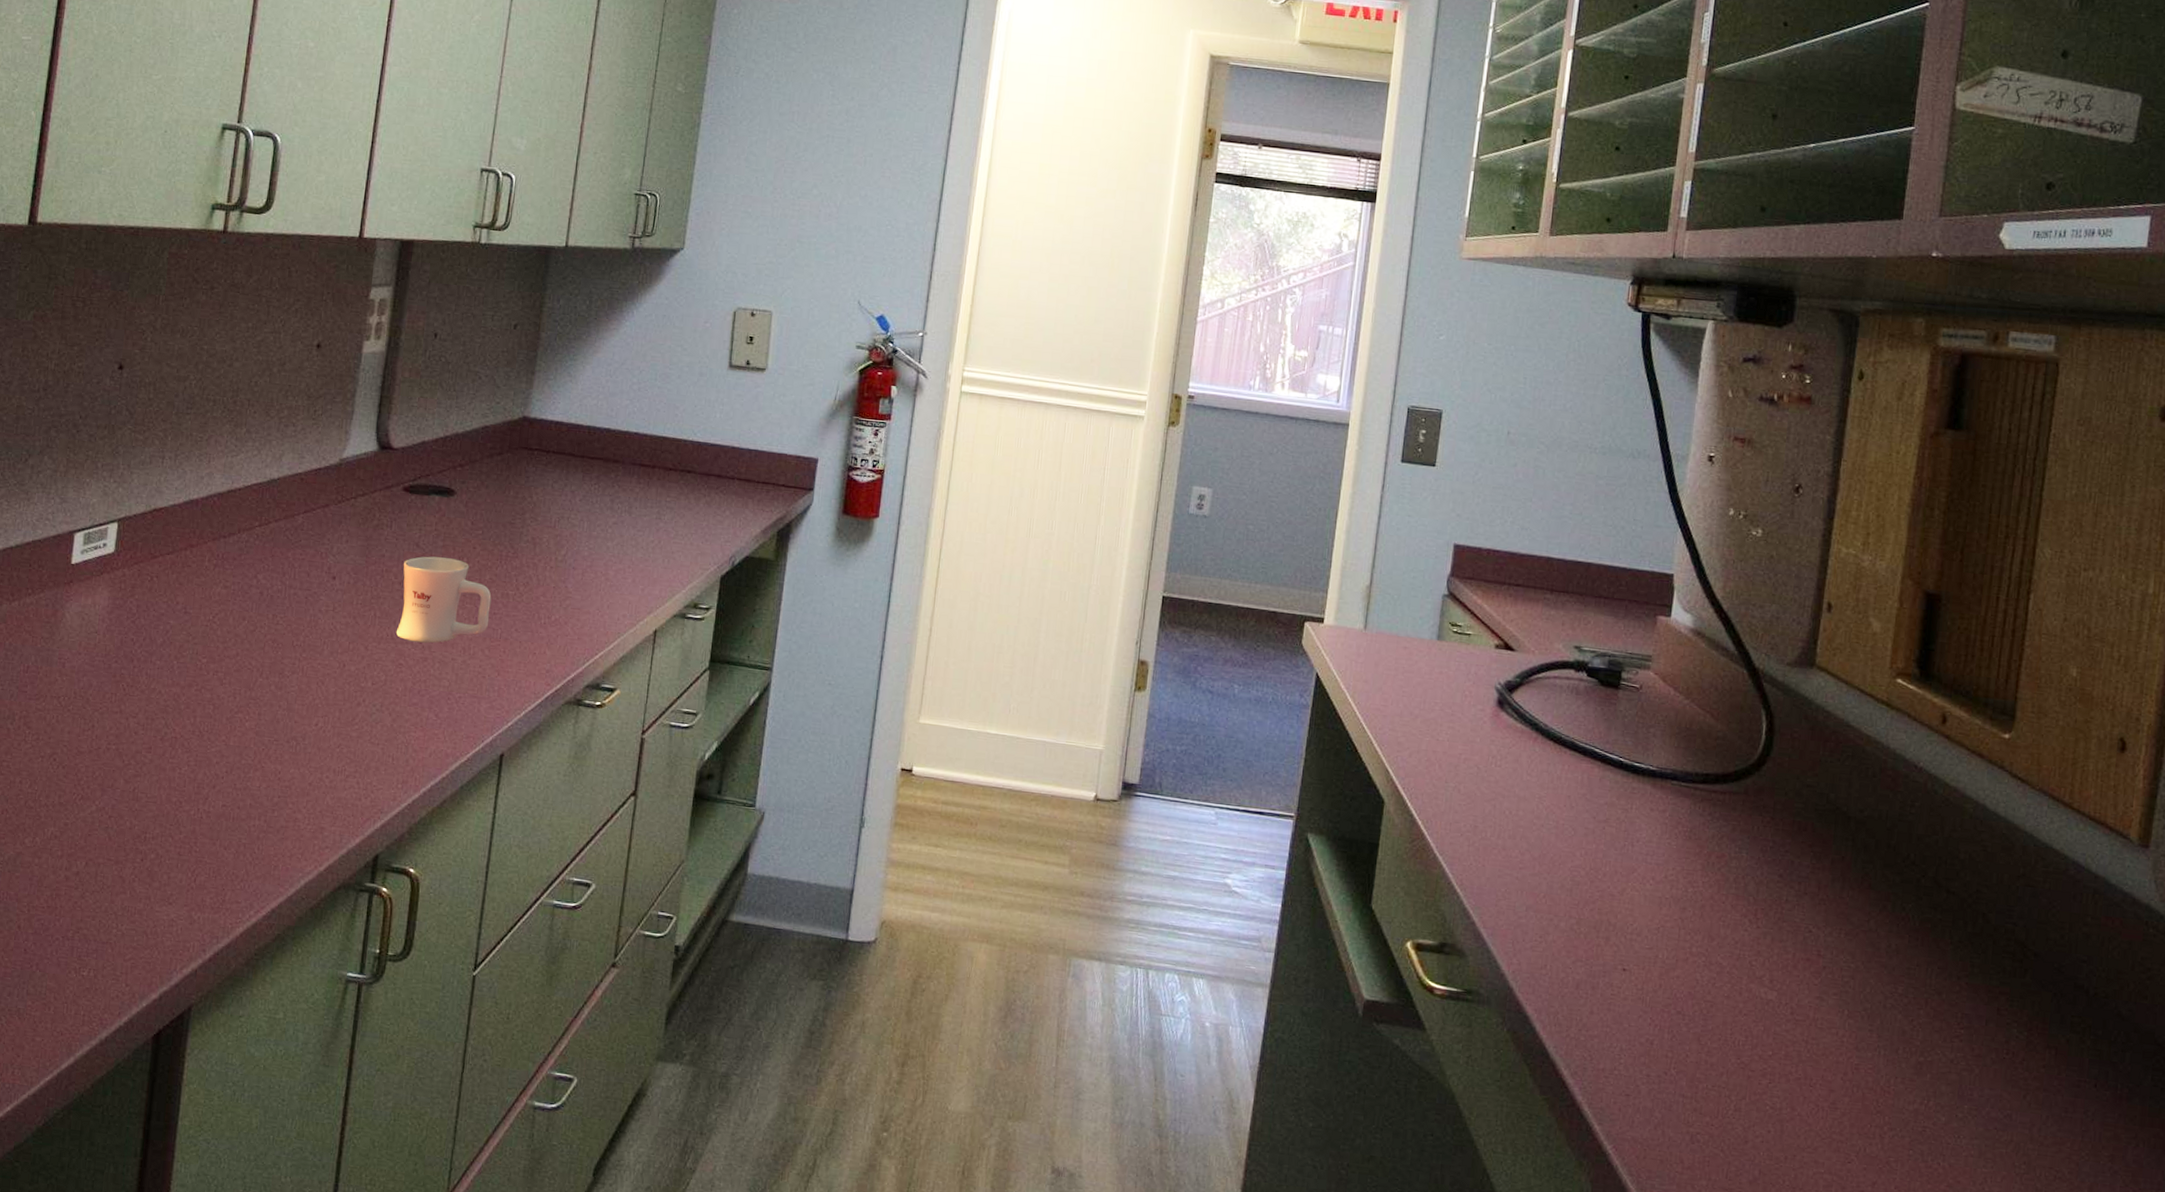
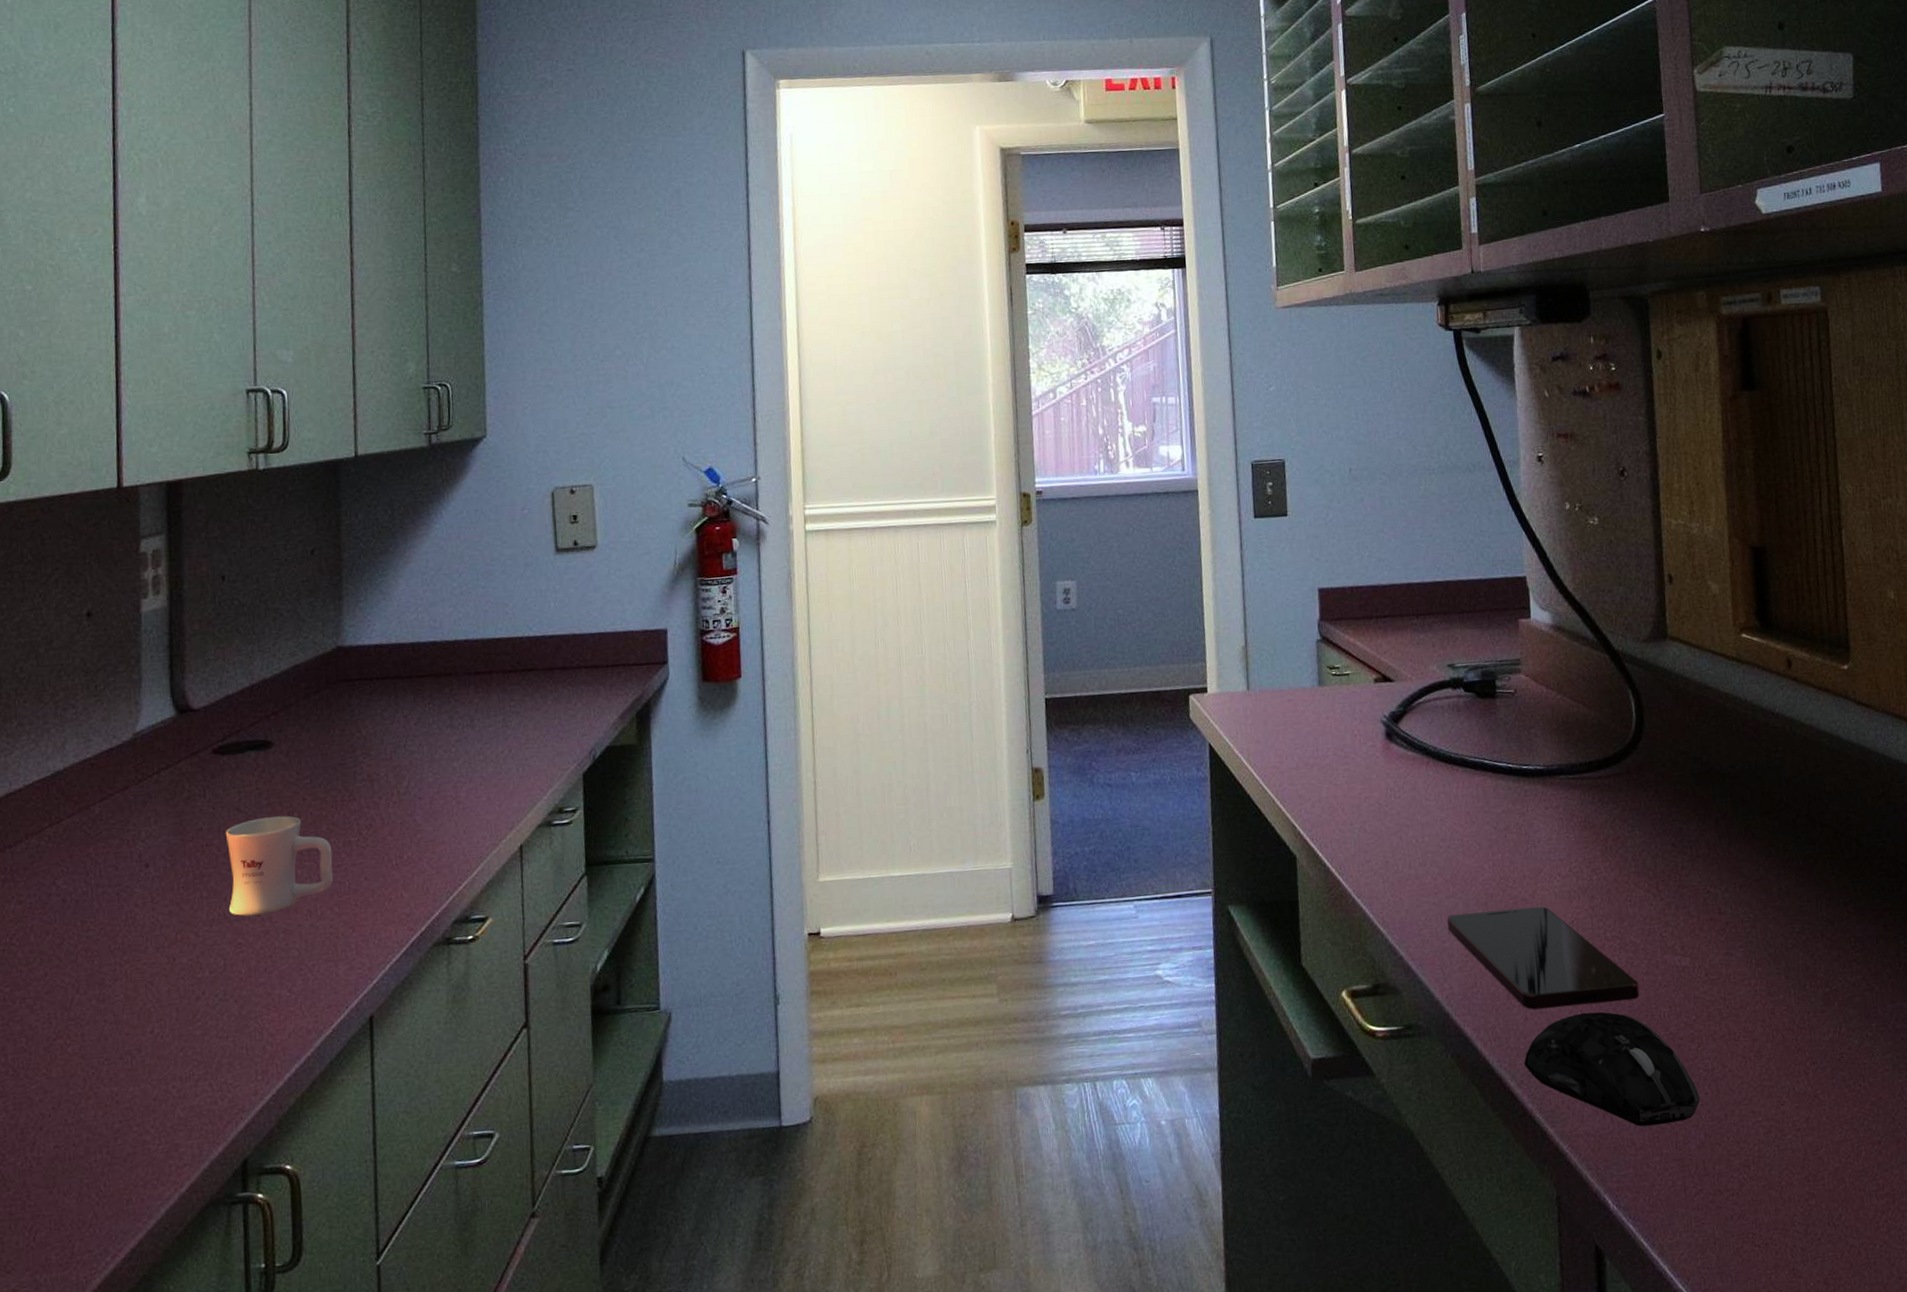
phone: none [1526,892,1717,1021] -> present [1447,906,1640,1010]
computer mouse: none [1581,1020,1761,1153] -> present [1524,1011,1700,1127]

